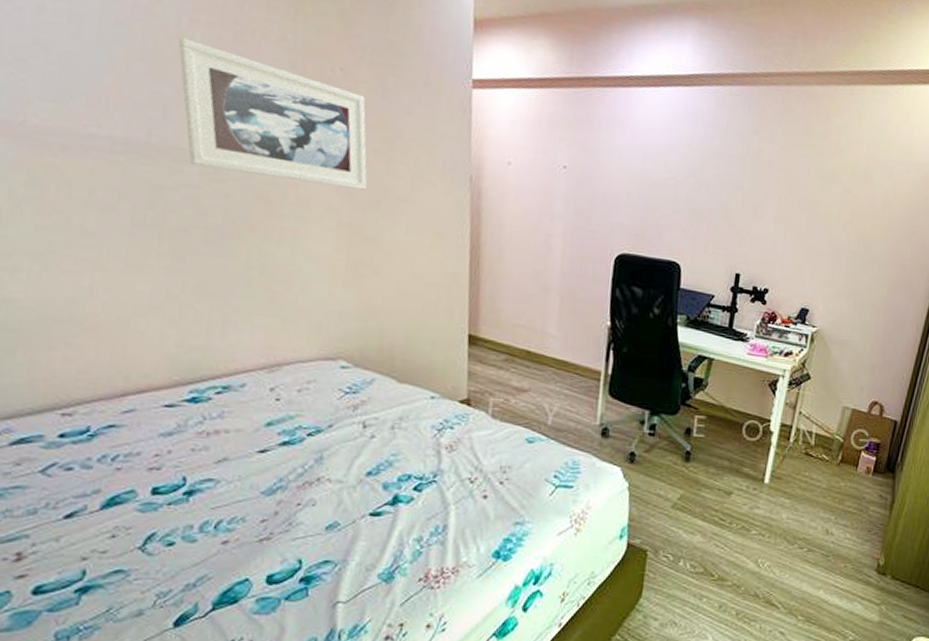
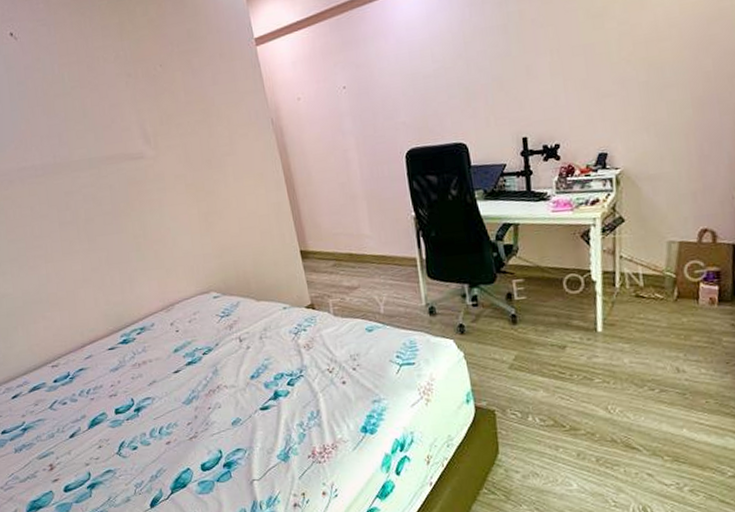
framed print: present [178,37,368,190] -> none [55,79,199,170]

